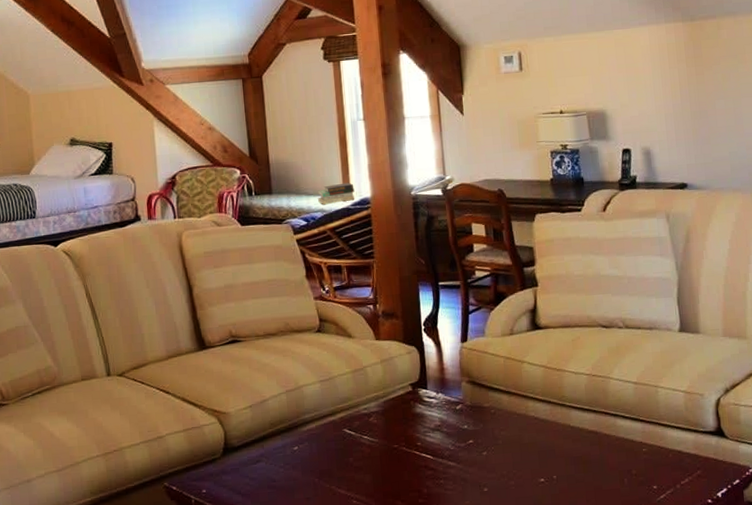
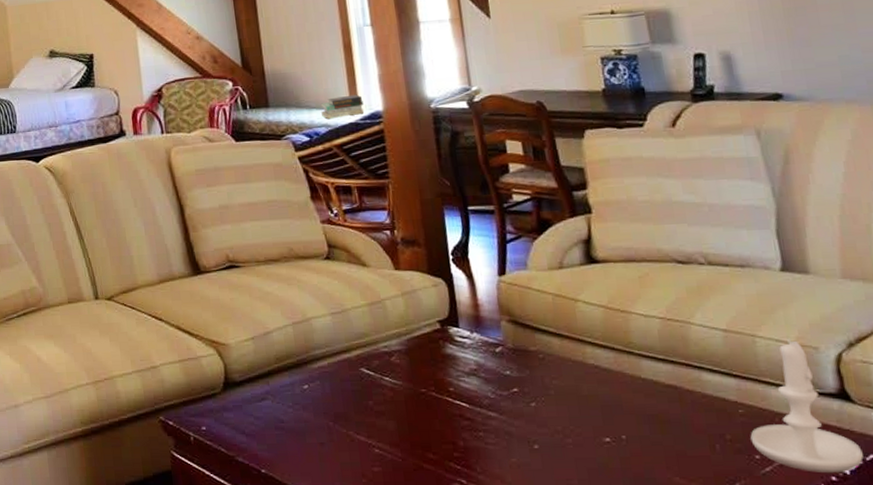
candle: none [650,387,732,497] -> present [750,338,864,474]

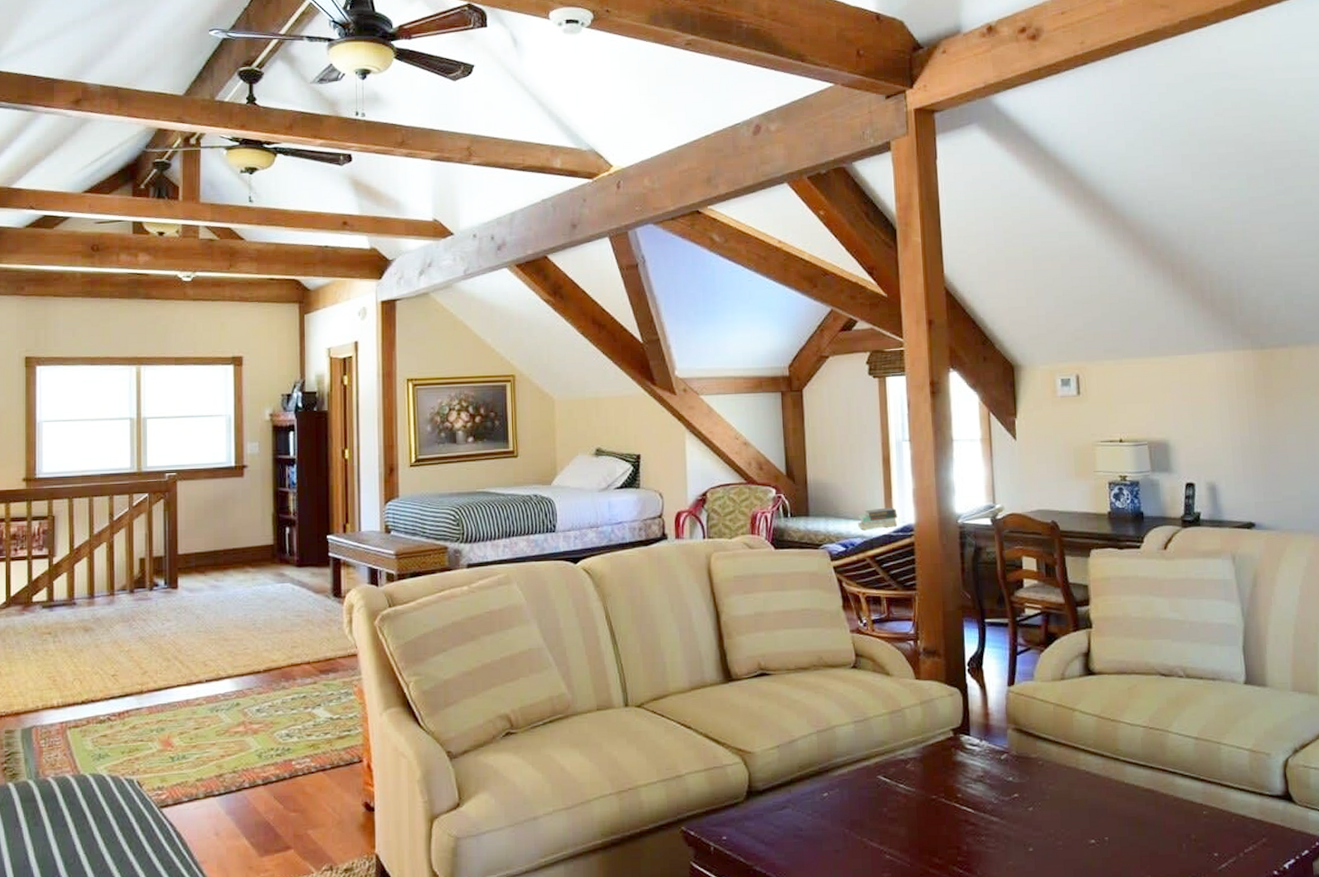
candle: present [750,338,864,474] -> none [1211,745,1300,868]

